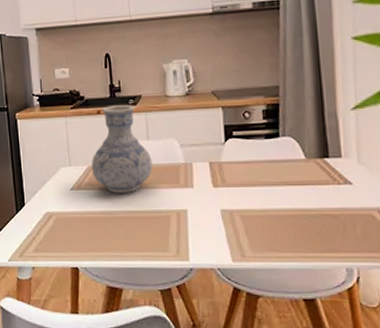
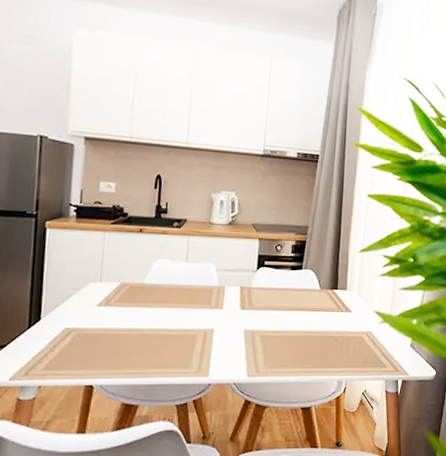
vase: present [91,104,153,193] -> none [124,225,188,311]

